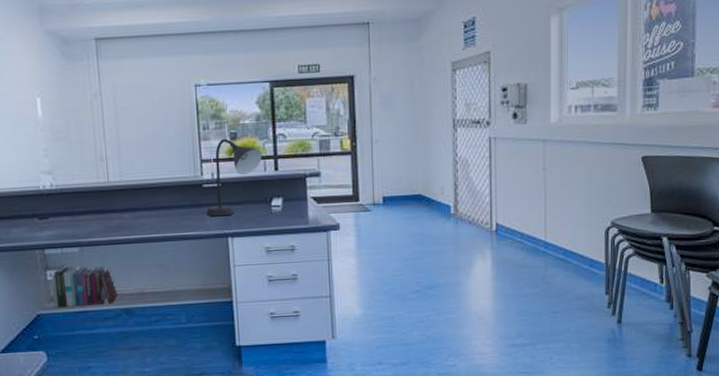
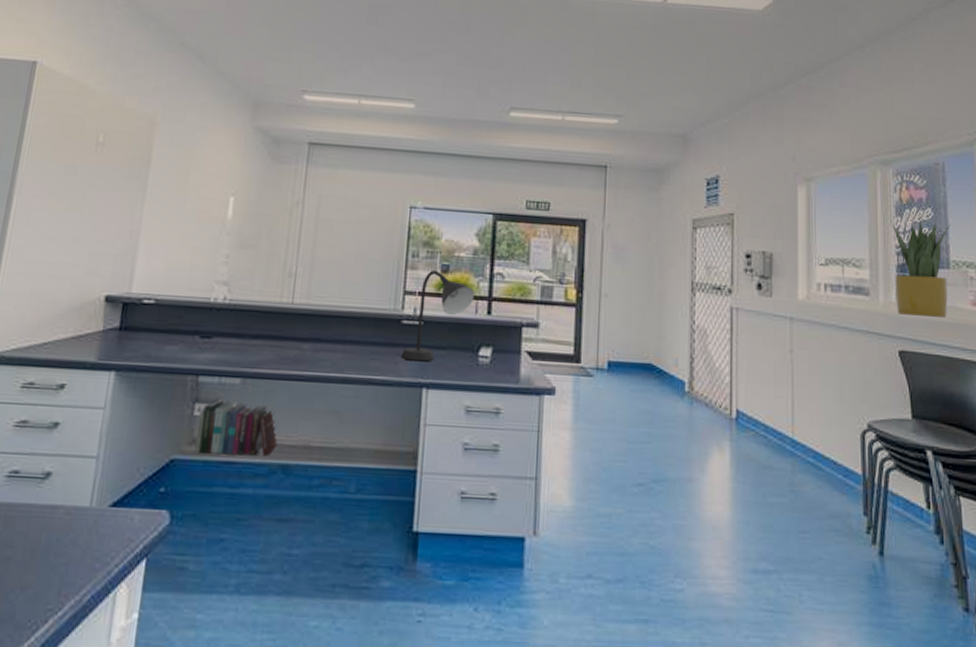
planter: none [641,31,699,124] -> present [892,219,952,318]

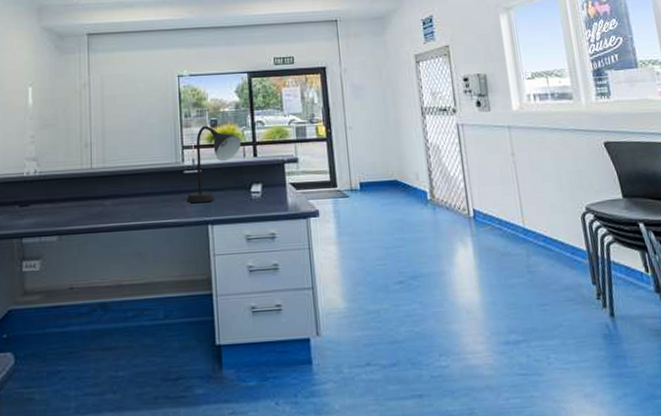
books: present [194,398,278,457] -> none [27,254,95,302]
planter: present [892,219,952,318] -> none [584,27,641,112]

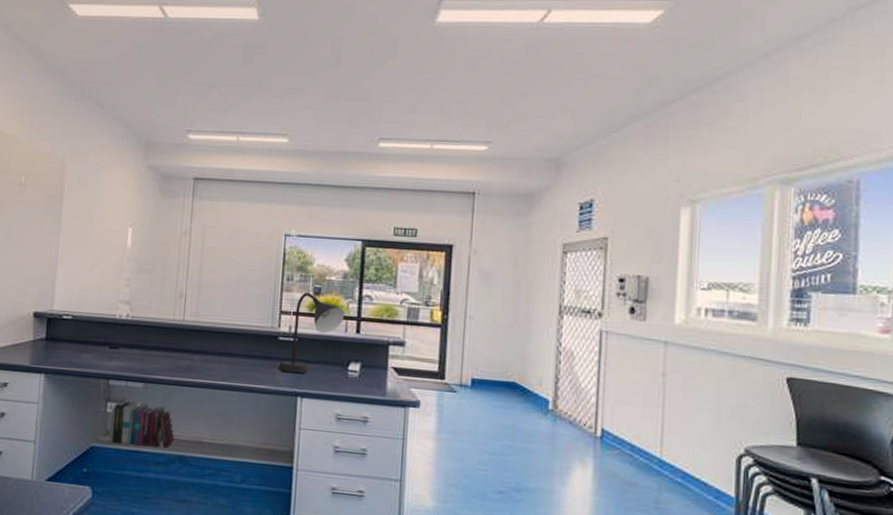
books: none [27,254,95,302] -> present [108,399,175,448]

